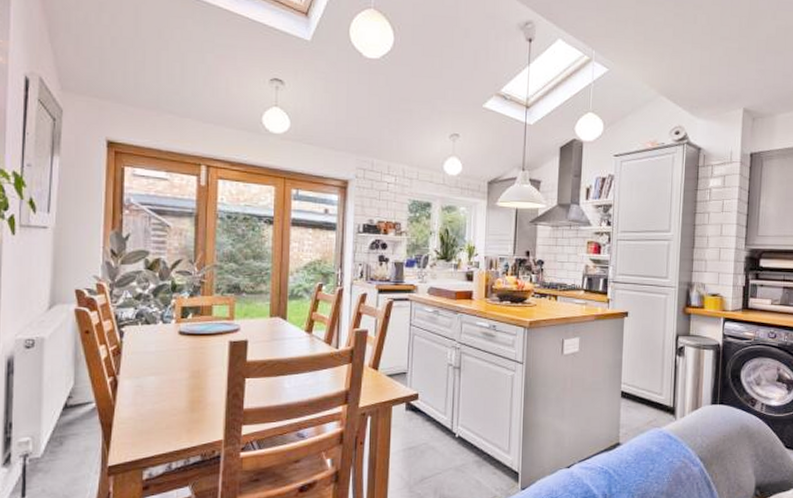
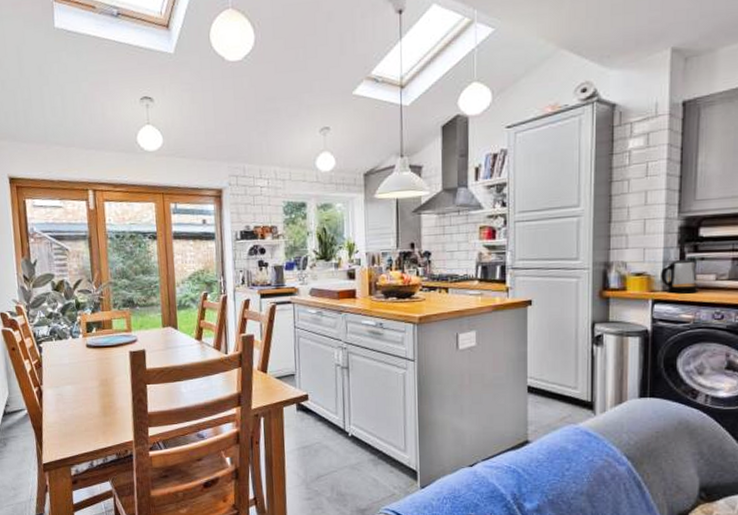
kettle: none [731,285,759,314] -> present [661,260,699,294]

